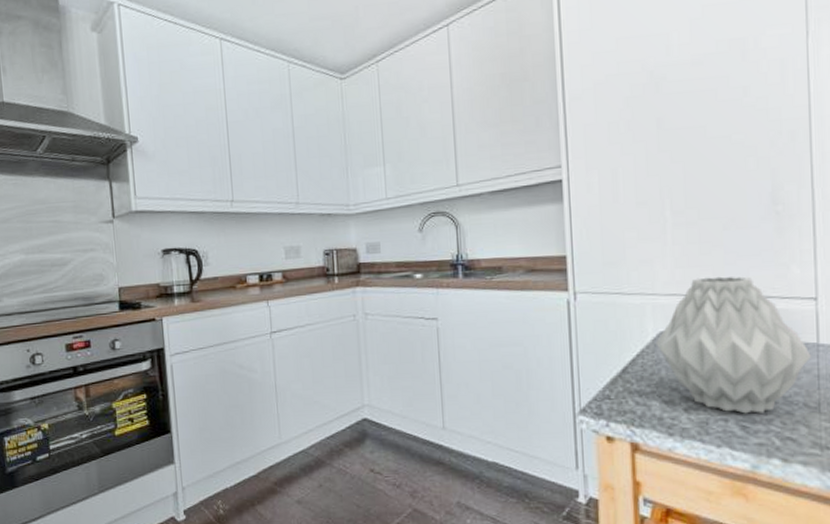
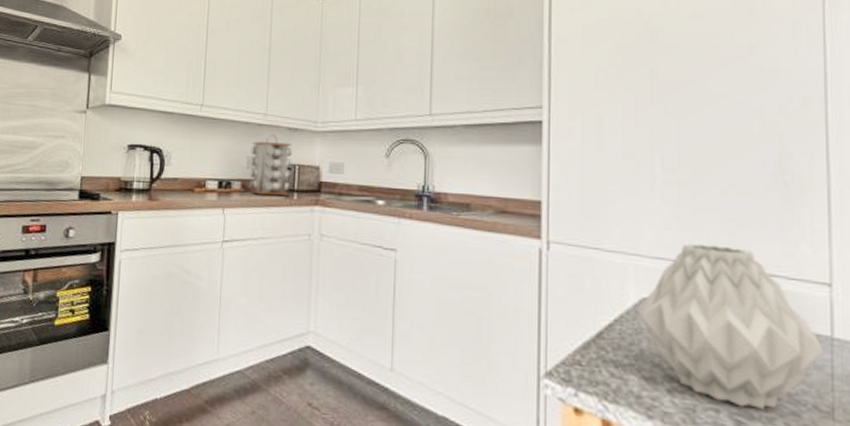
spice rack: none [287,222,331,284] -> present [249,134,292,196]

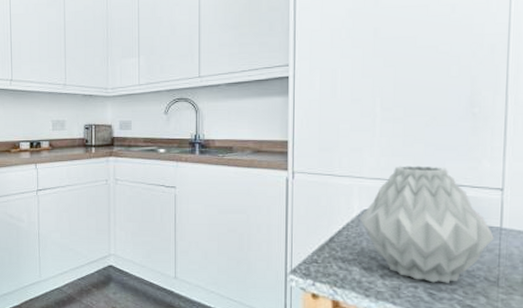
spice rack: present [249,134,292,196] -> none [55,101,89,151]

